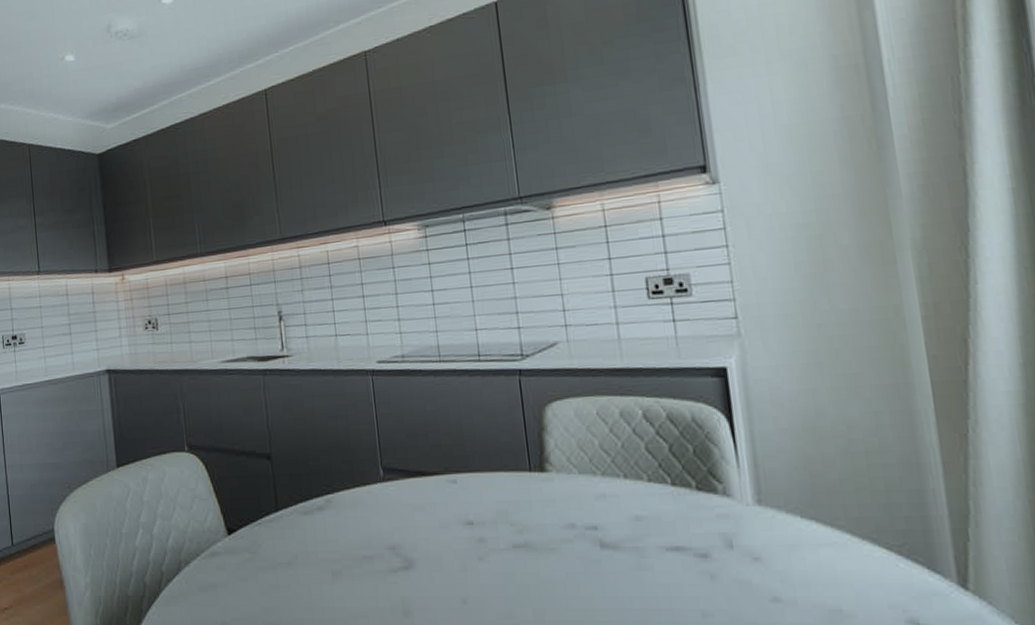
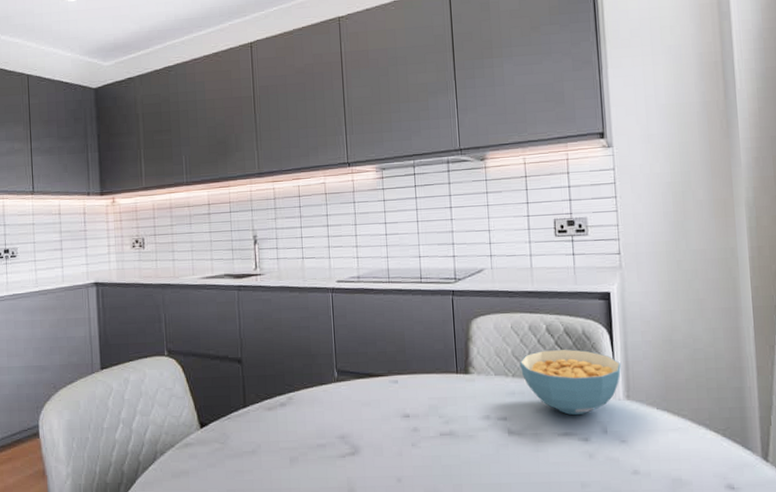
cereal bowl: none [610,440,748,524] -> present [519,349,621,415]

